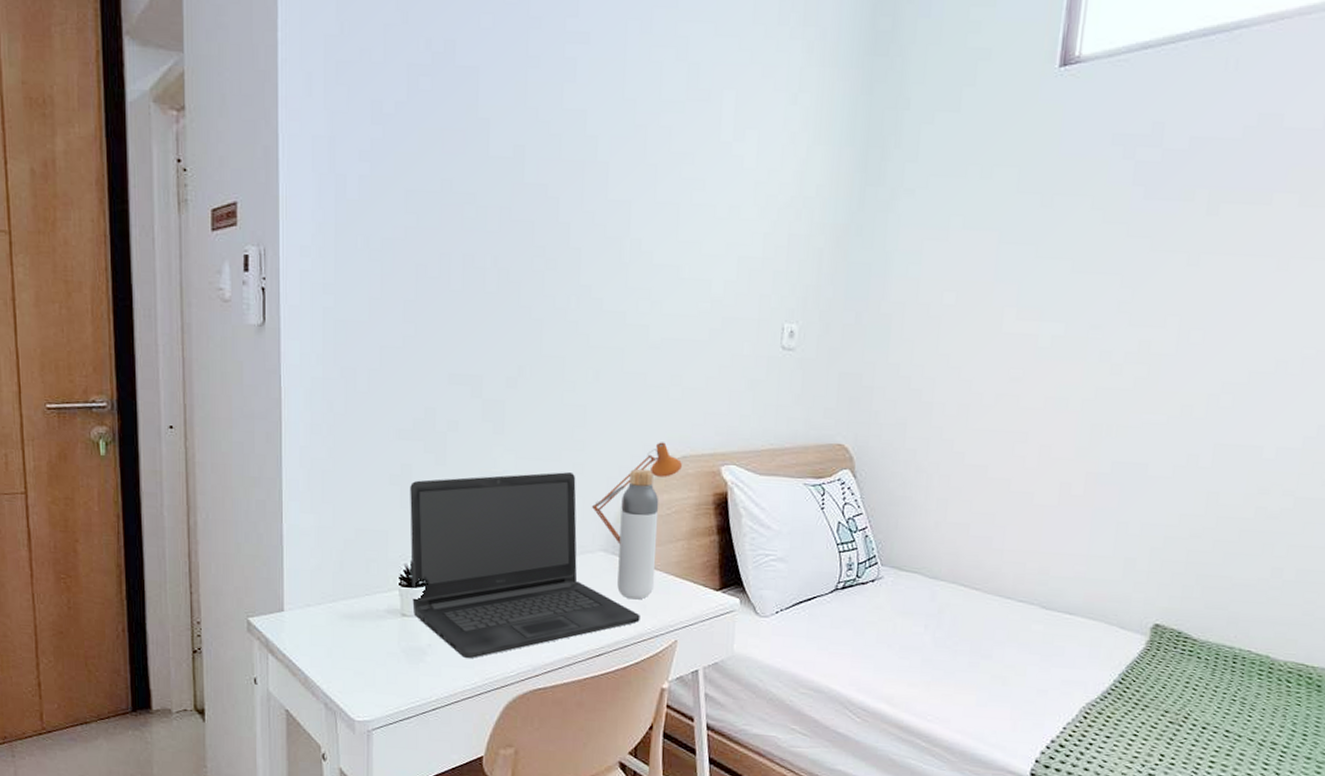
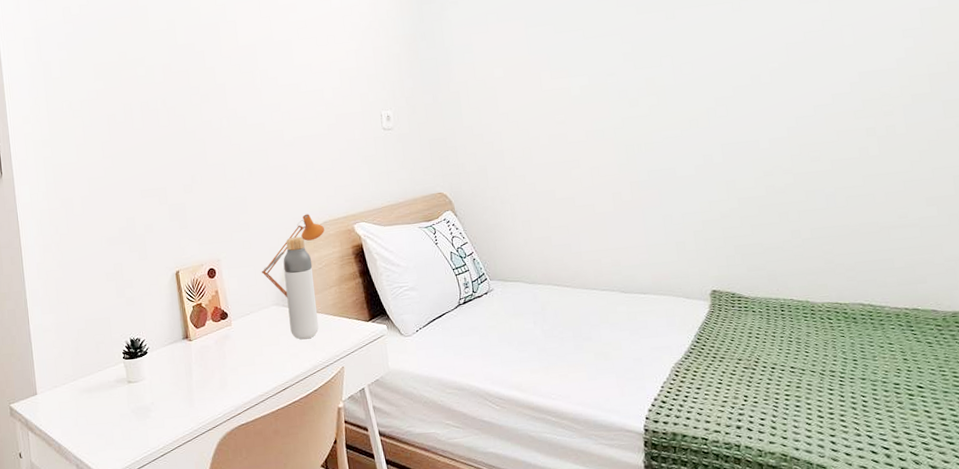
laptop: present [410,472,640,658] -> none [122,249,312,409]

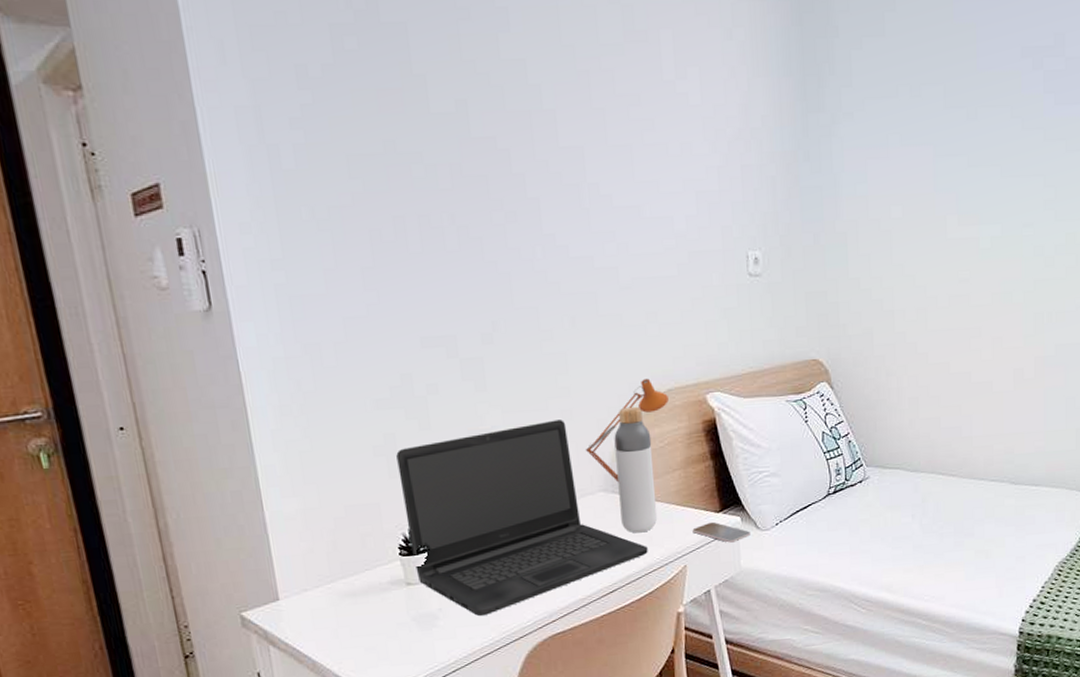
laptop: none [122,249,312,409] -> present [396,420,648,616]
smartphone: none [347,329,396,347] -> present [692,521,751,543]

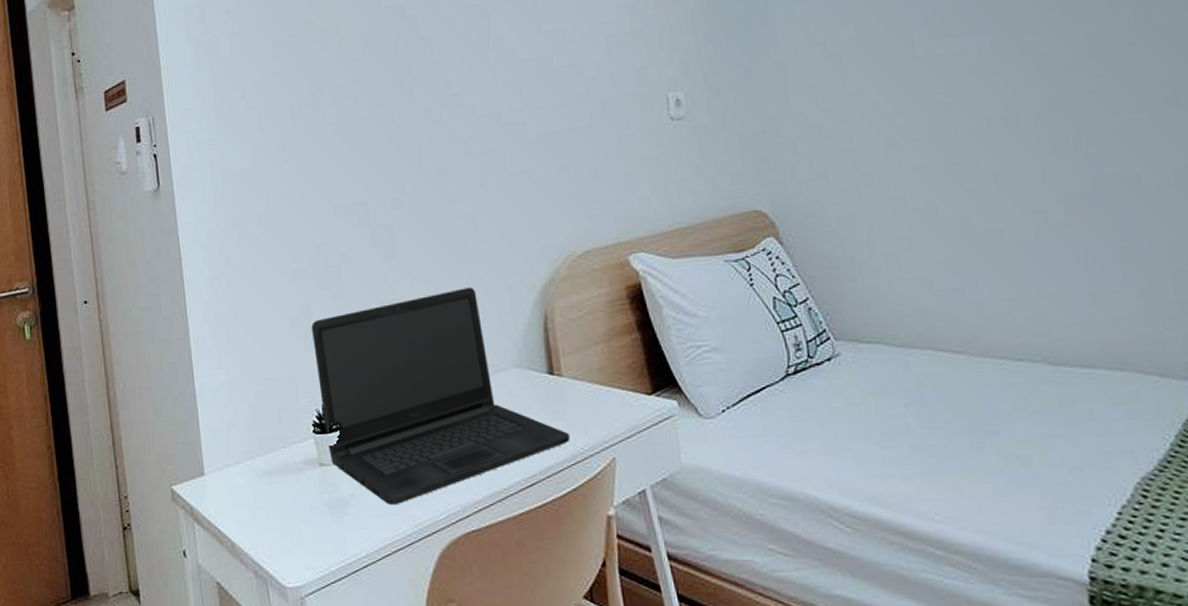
desk lamp: present [585,378,669,483] -> none [497,239,586,358]
bottle: present [614,406,658,533] -> none [527,271,580,417]
smartphone: present [692,521,751,543] -> none [620,405,691,432]

